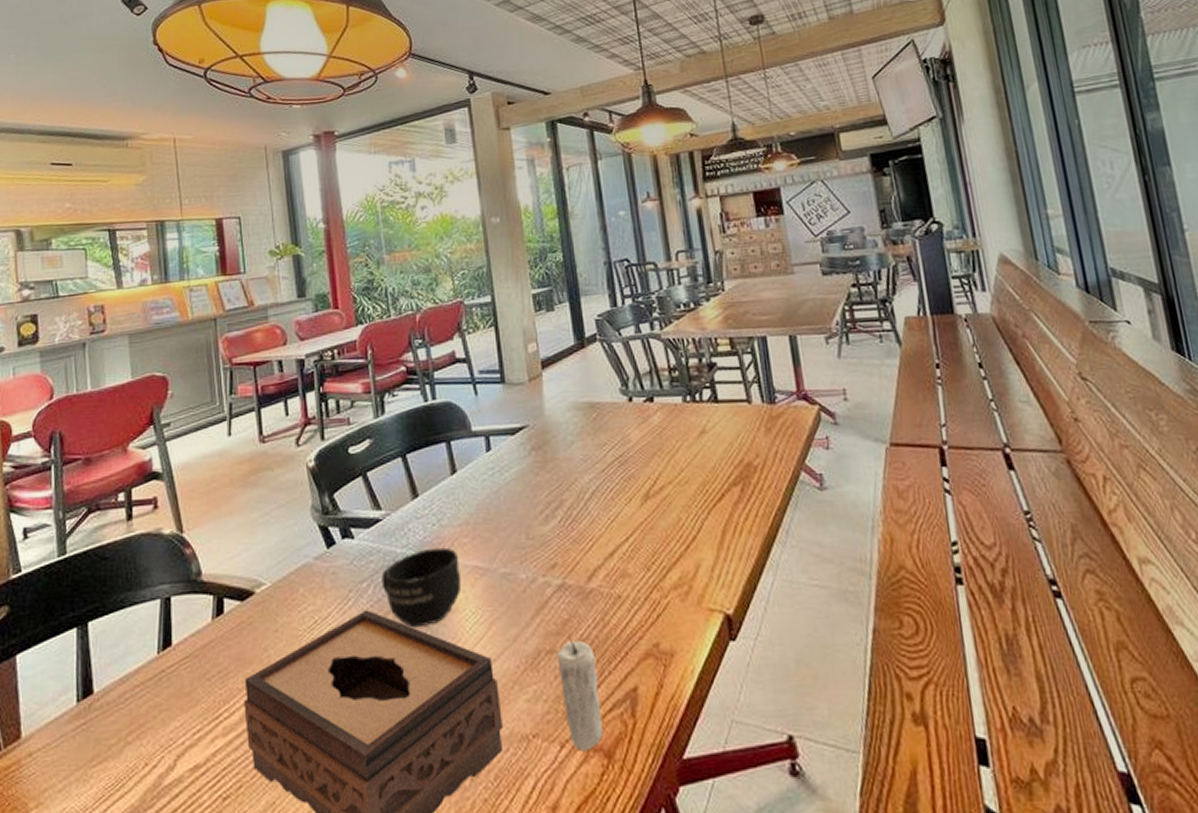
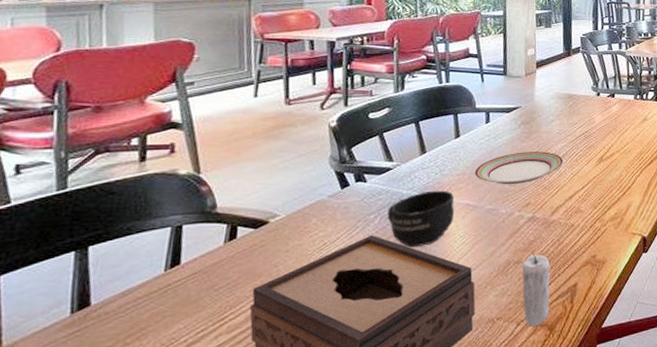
plate: none [479,487,595,538] -> present [474,152,564,185]

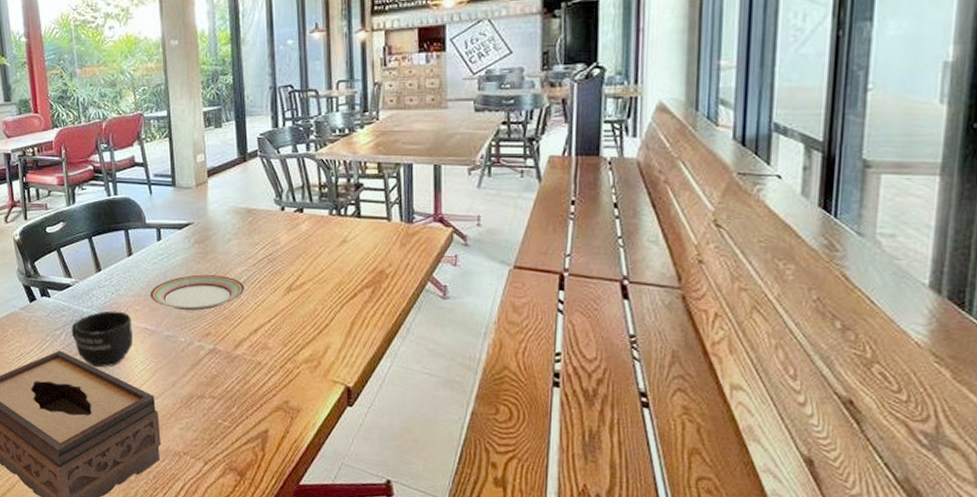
candle: present [521,252,551,327] -> none [205,388,238,469]

